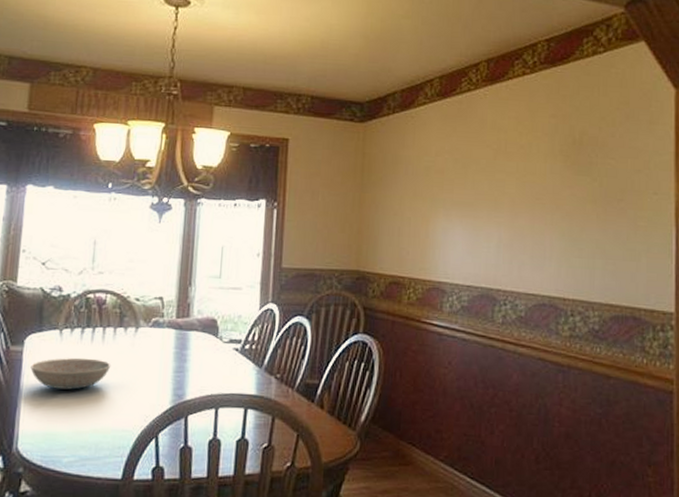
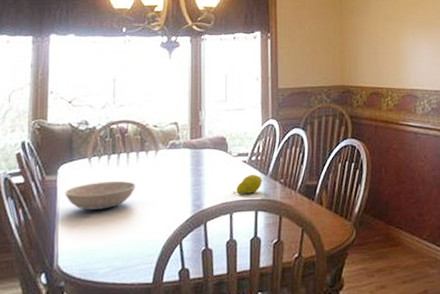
fruit: none [221,365,255,388] -> present [233,175,262,195]

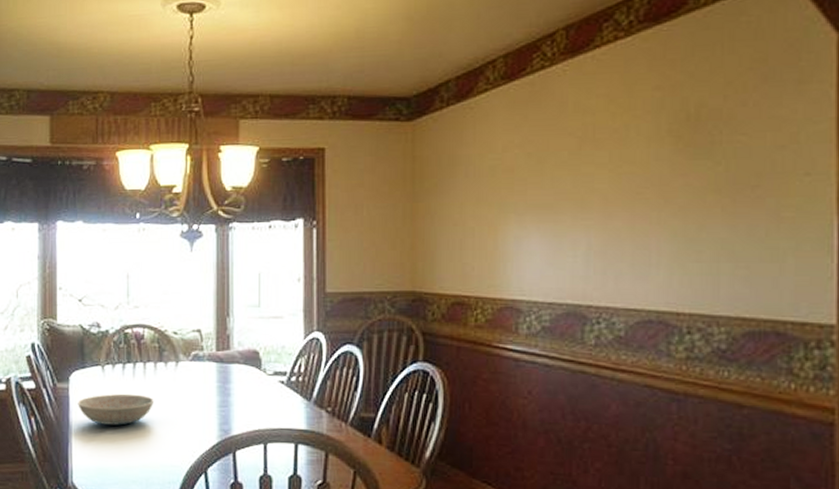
fruit: present [233,175,262,195] -> none [268,399,304,423]

